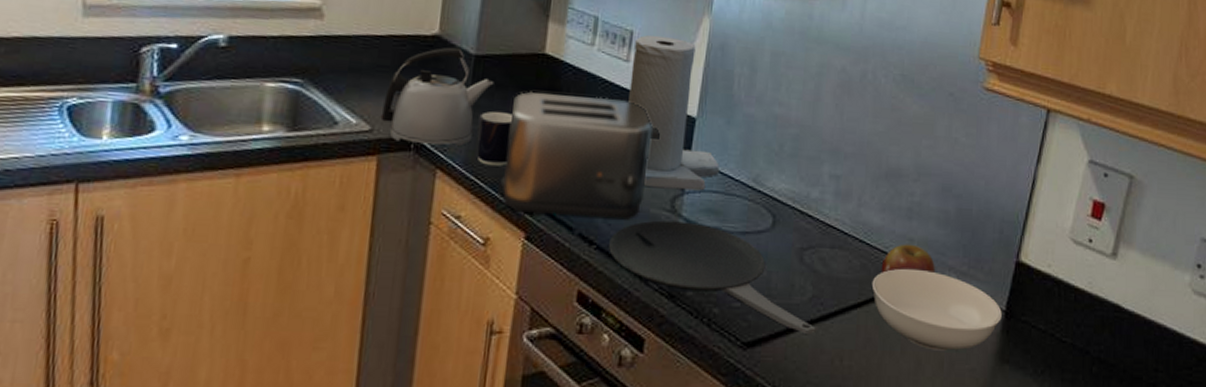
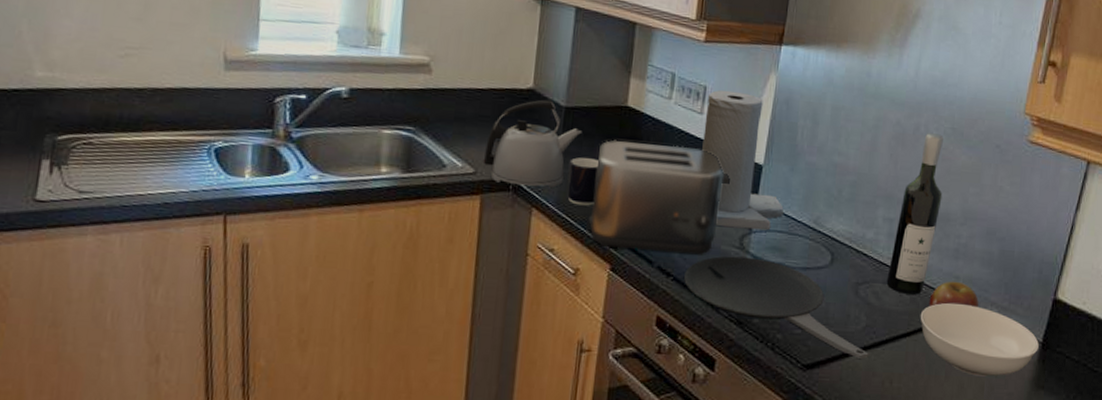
bottle: none [834,80,893,260] -> present [886,133,943,295]

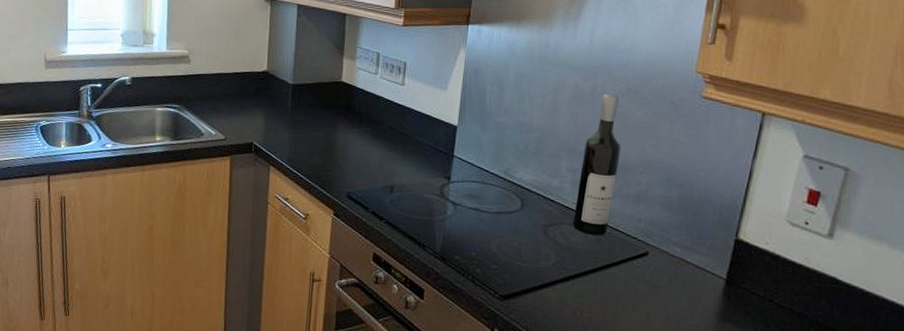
kettle: present [483,99,582,189] -> none [231,79,307,150]
mug: present [568,156,599,206] -> none [297,123,321,163]
toaster: present [588,139,731,255] -> none [314,109,431,202]
frying pan: present [684,256,870,359] -> none [395,202,561,291]
paper towel: present [702,90,784,231] -> none [405,64,477,181]
bowl: present [920,302,1039,377] -> none [606,242,723,309]
fruit: present [928,281,979,308] -> none [613,223,662,248]

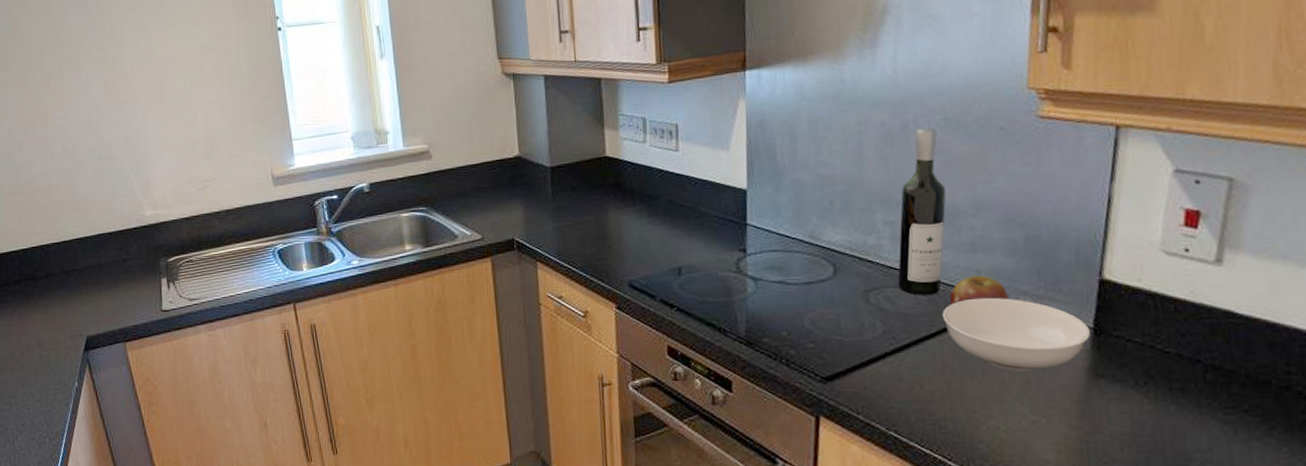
bowl: none [606,242,723,309] -> present [942,297,1090,371]
fruit: none [613,223,662,248] -> present [949,275,1010,305]

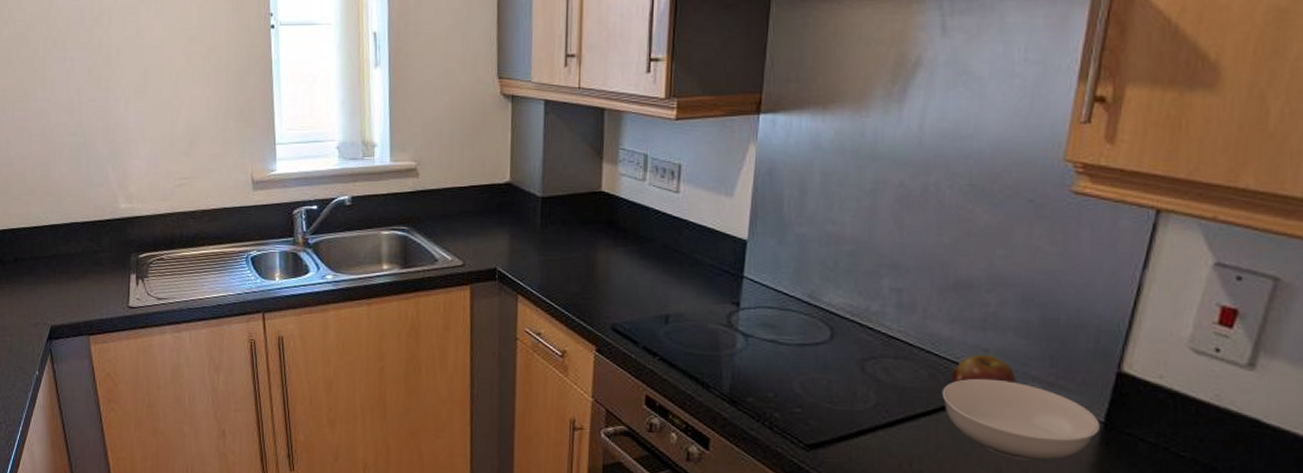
bottle: present [897,127,947,295] -> none [898,192,962,370]

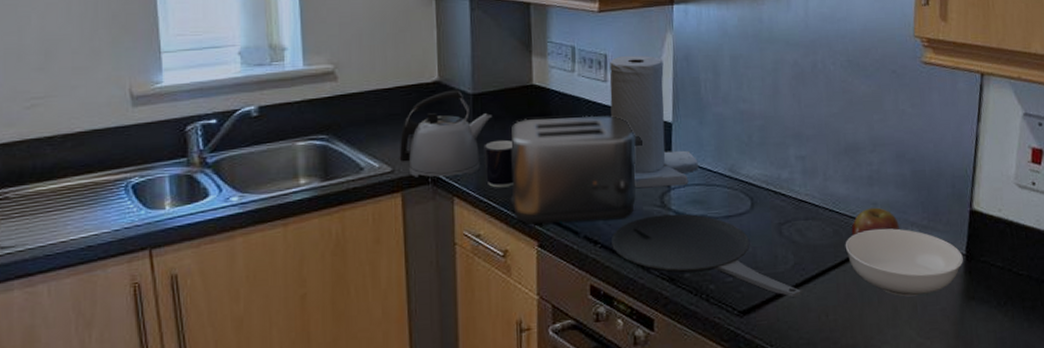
kettle: none [470,192,560,276] -> present [399,89,493,178]
mug: none [549,243,577,291] -> present [484,139,514,188]
toaster: none [571,225,714,334] -> present [510,115,644,226]
frying pan: none [671,334,883,439] -> present [612,213,803,297]
paper towel: none [681,166,773,307] -> present [609,55,698,188]

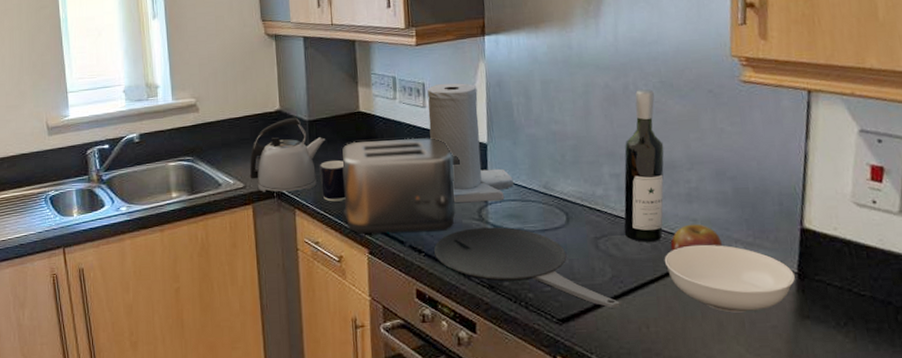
bottle: none [807,68,849,227] -> present [623,89,664,242]

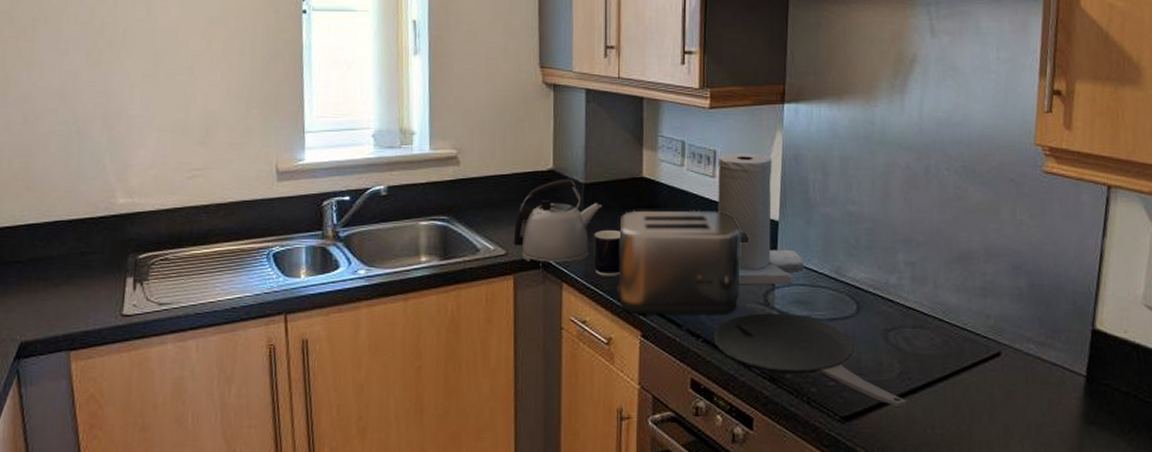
bottle: present [623,89,664,242] -> none [915,174,962,337]
bowl: present [664,244,795,313] -> none [954,342,1083,416]
fruit: present [670,224,723,251] -> none [961,320,1015,348]

